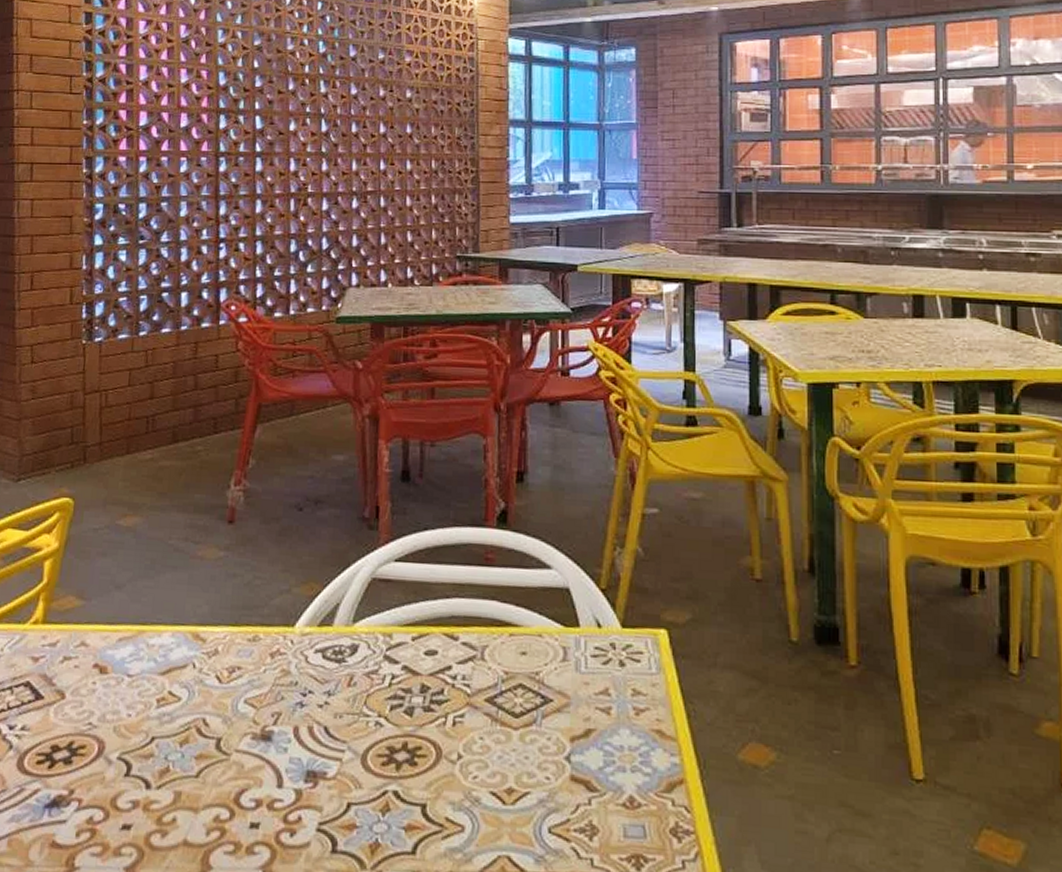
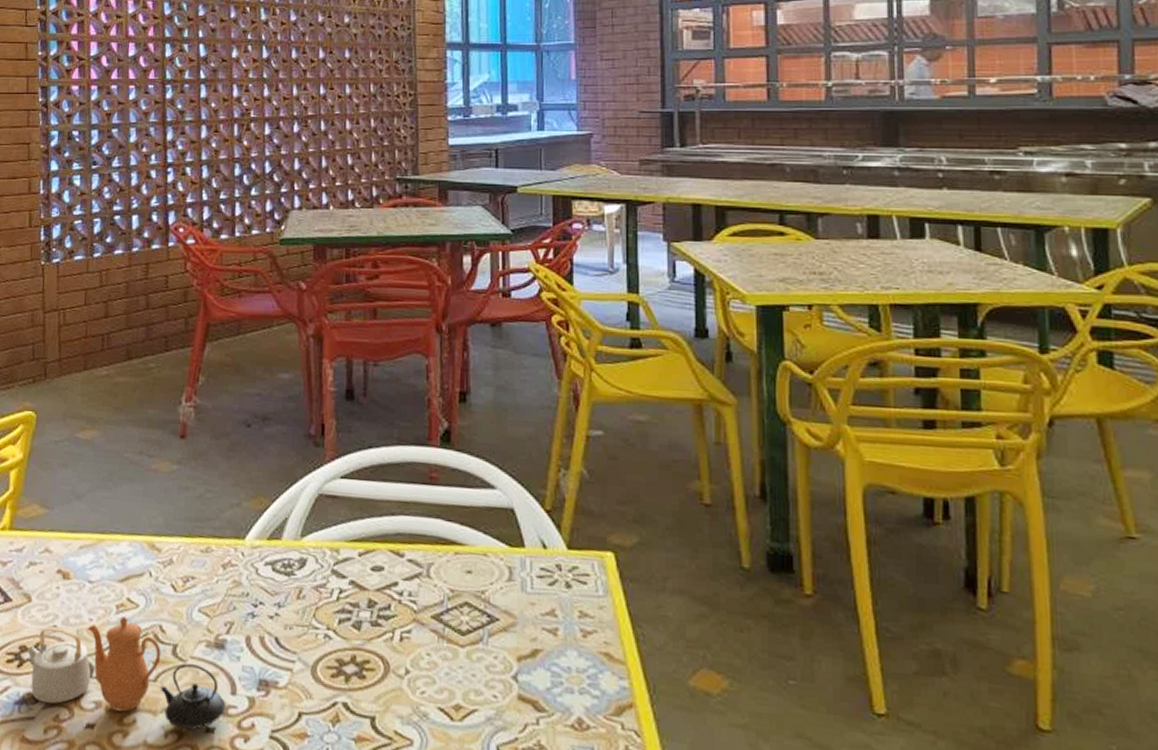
teapot: none [58,711,272,826] -> present [26,616,226,730]

